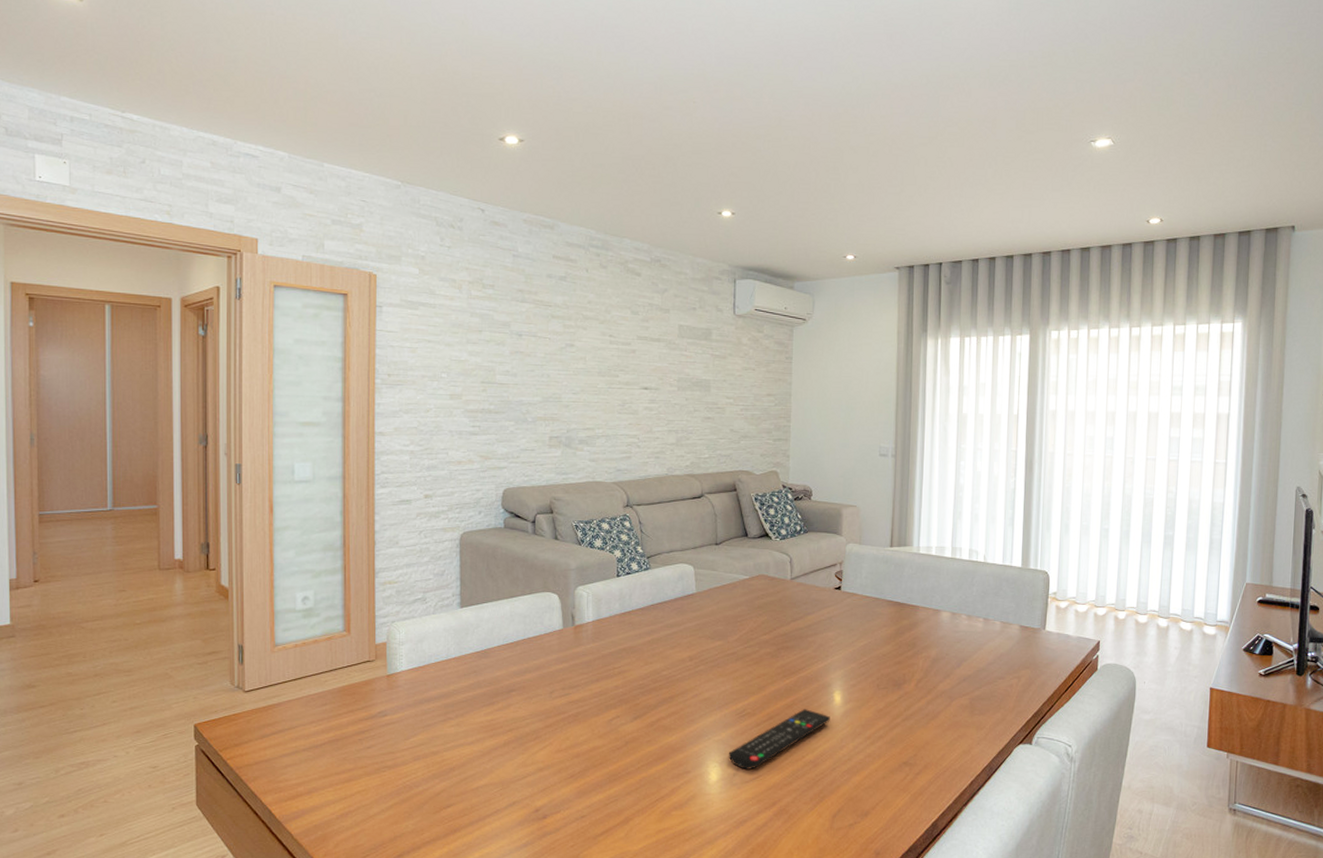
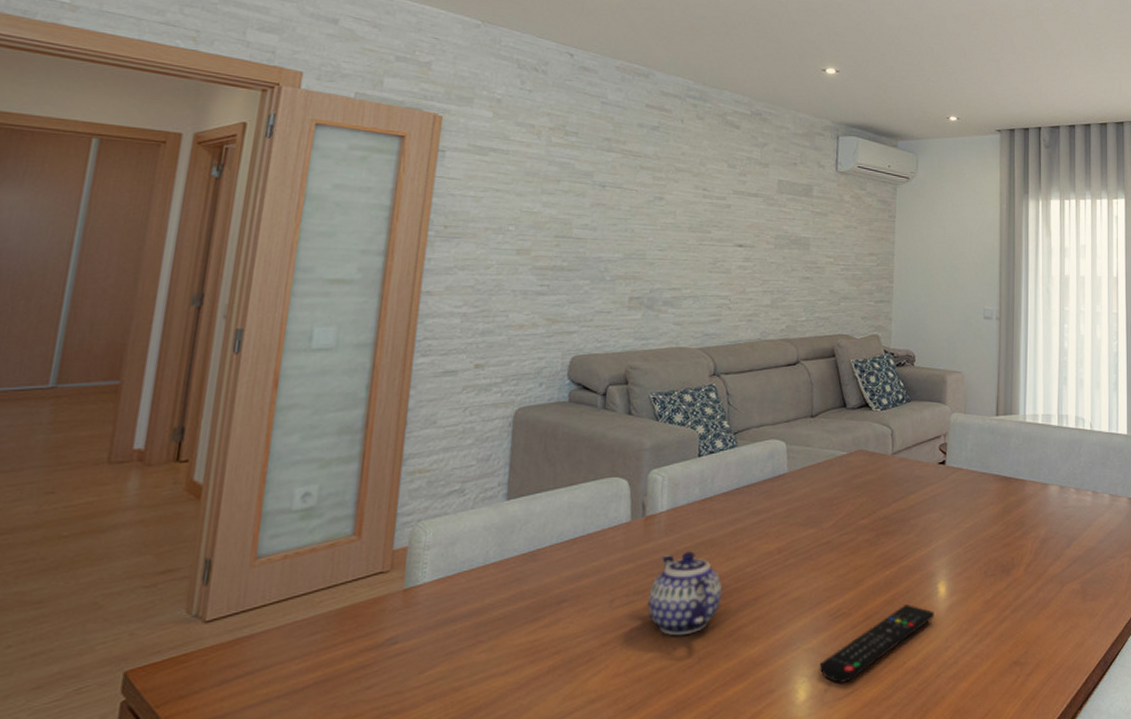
teapot: none [581,656,642,723] -> present [648,551,722,636]

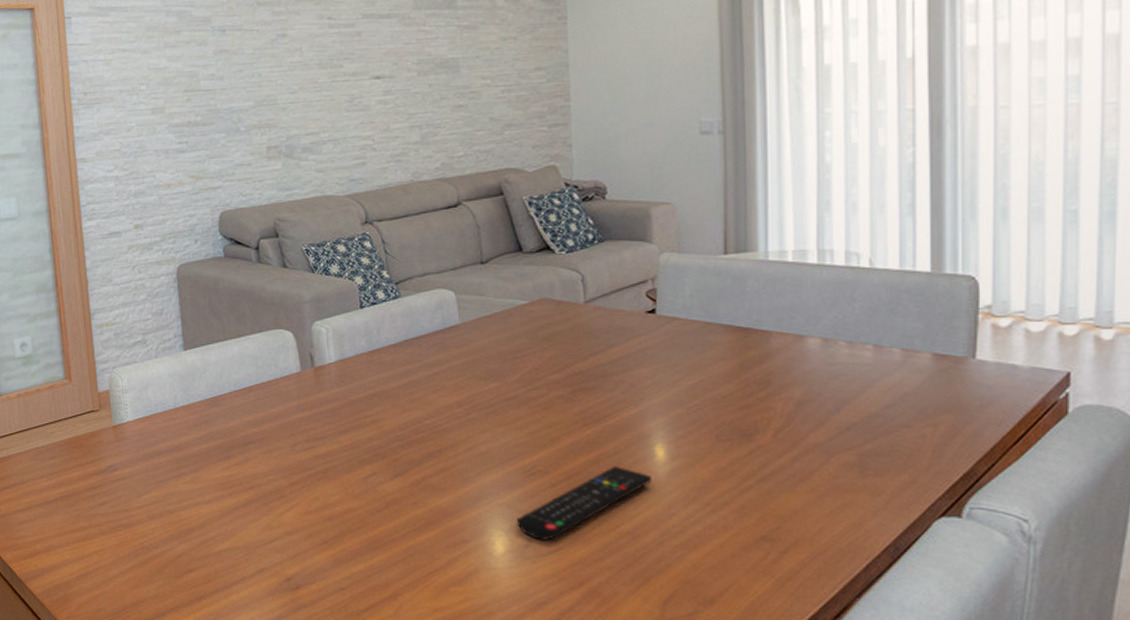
teapot: present [648,551,722,636] -> none [328,402,402,482]

